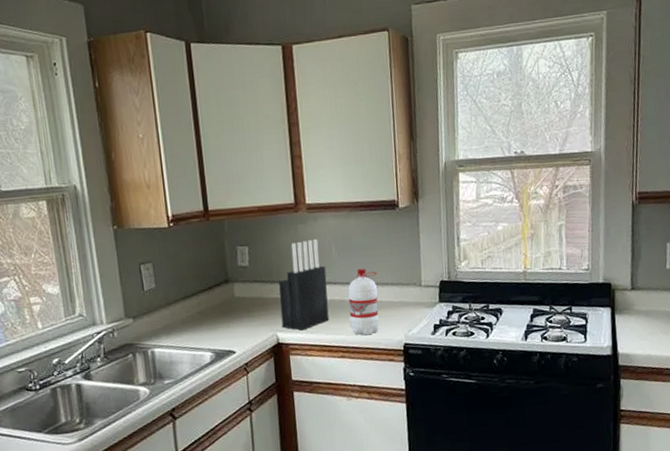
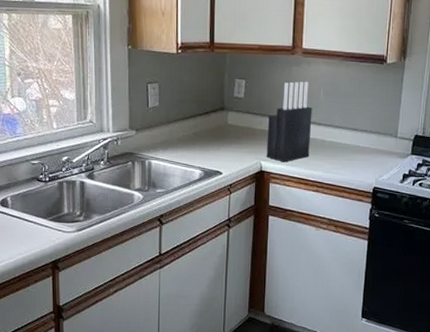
water bottle: present [348,268,380,336] -> none [327,114,359,175]

